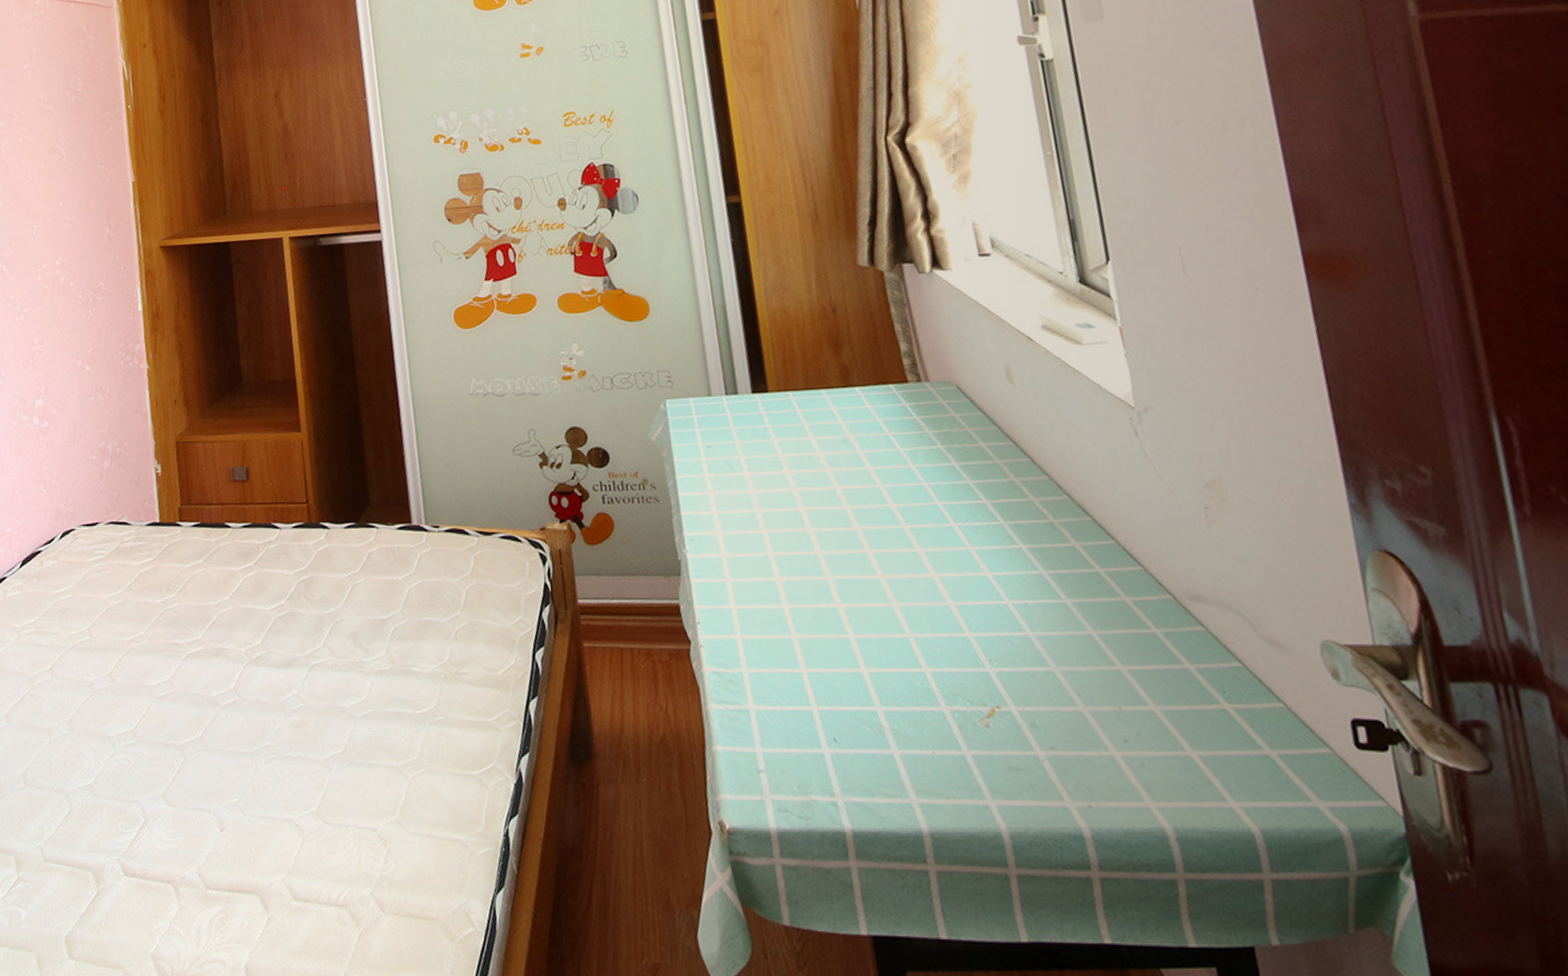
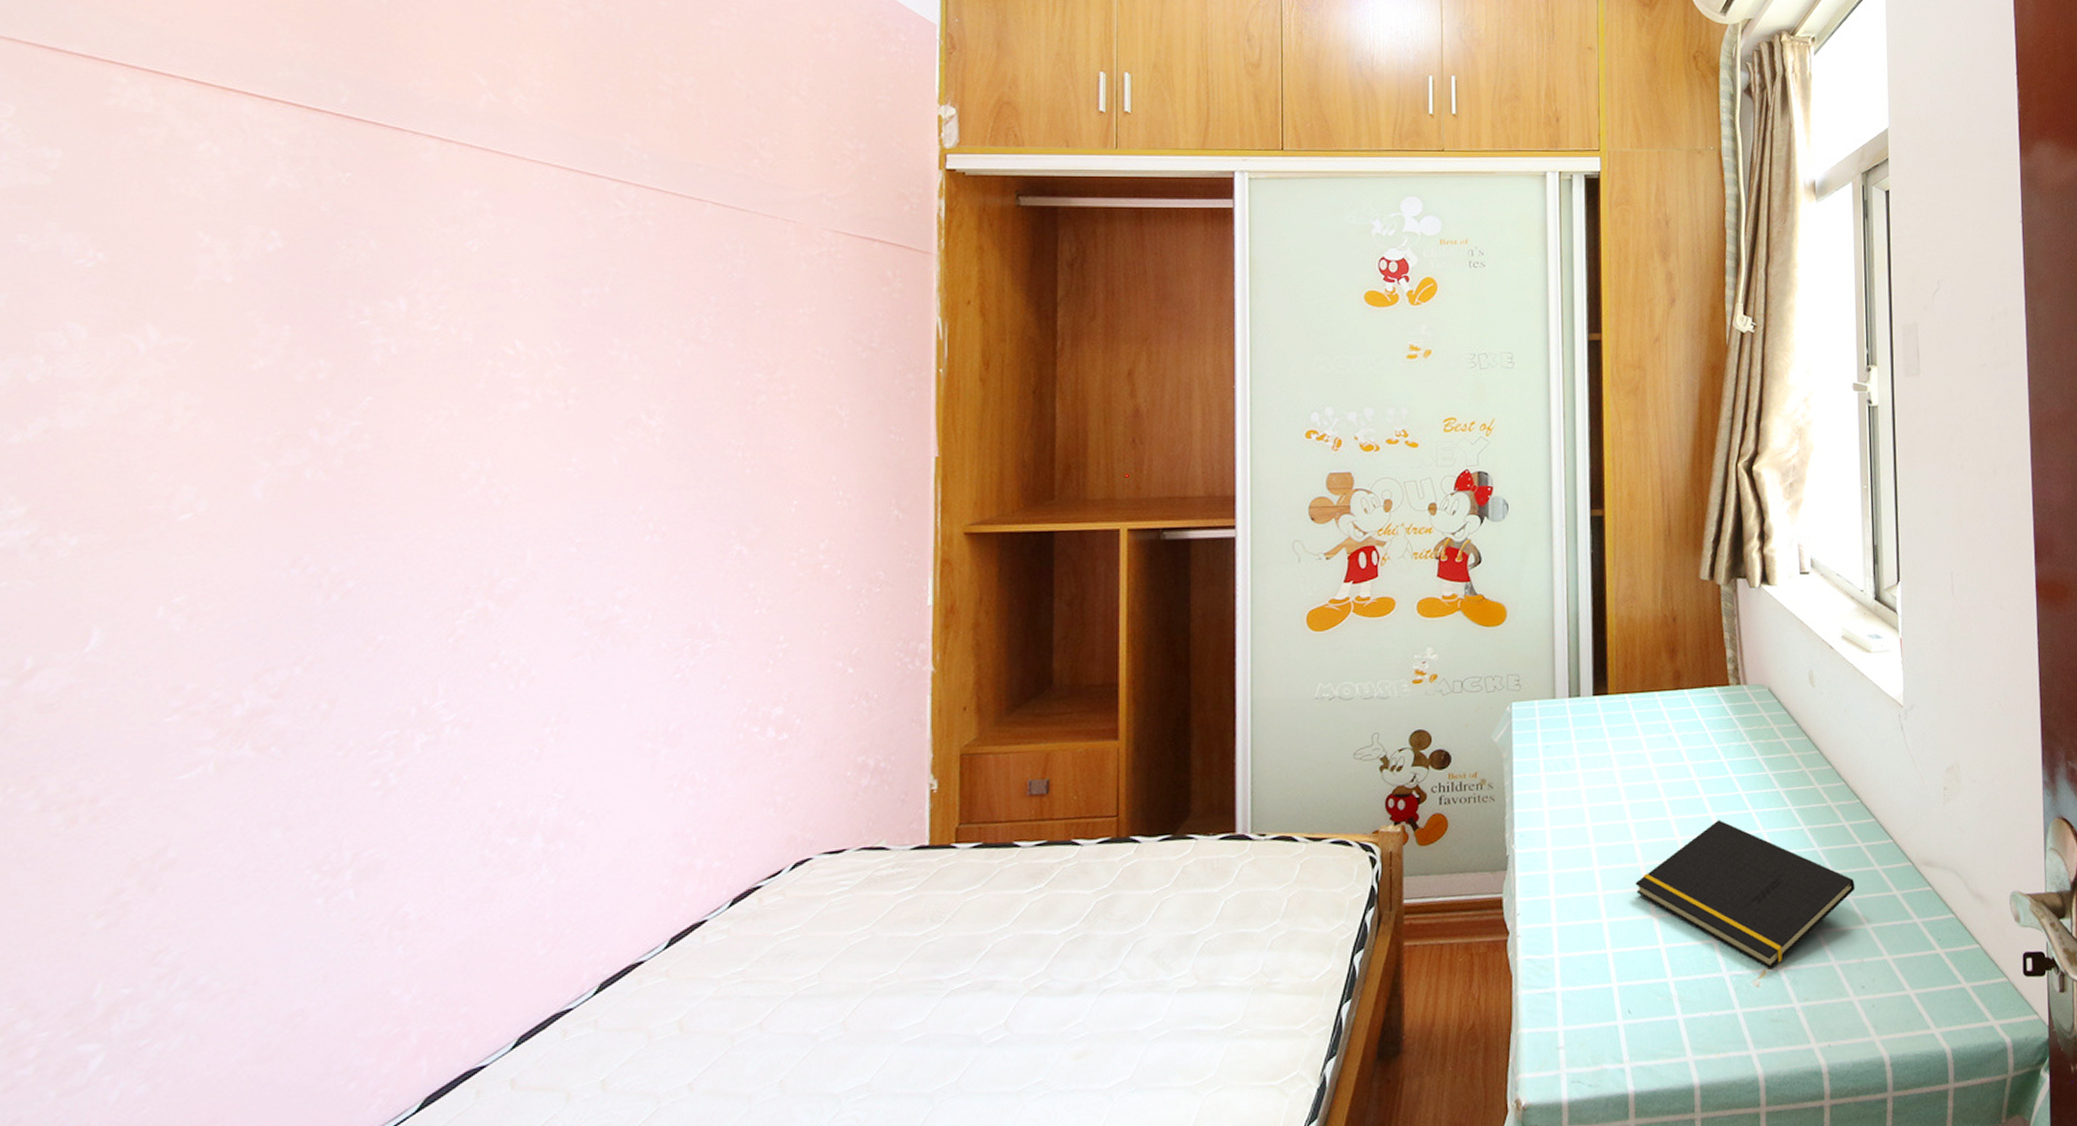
notepad: none [824,533,1099,708] -> present [1635,820,1855,969]

